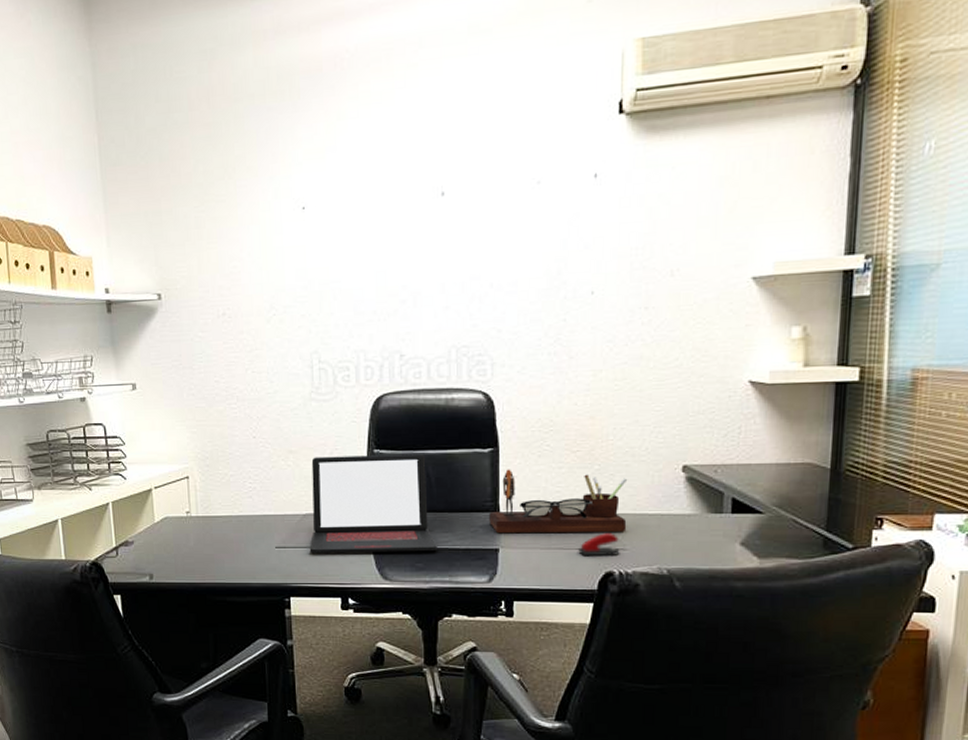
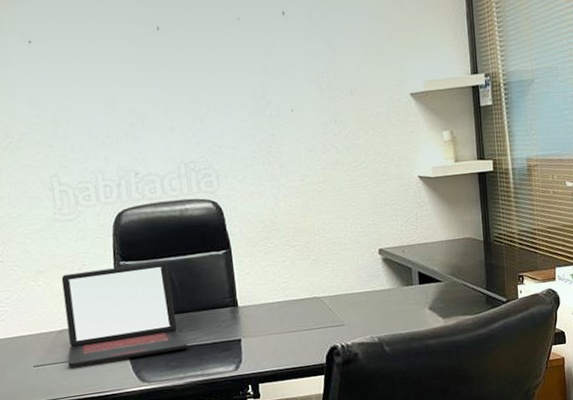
desk organizer: present [489,469,628,534] -> none [229,264,343,326]
stapler: present [578,533,620,557] -> none [307,312,340,336]

